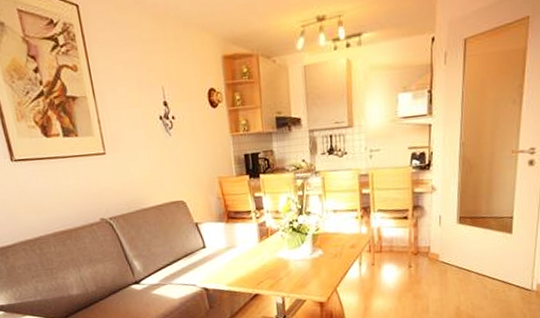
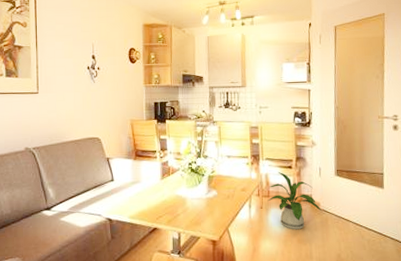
house plant: none [380,223,441,285] -> present [267,171,322,230]

